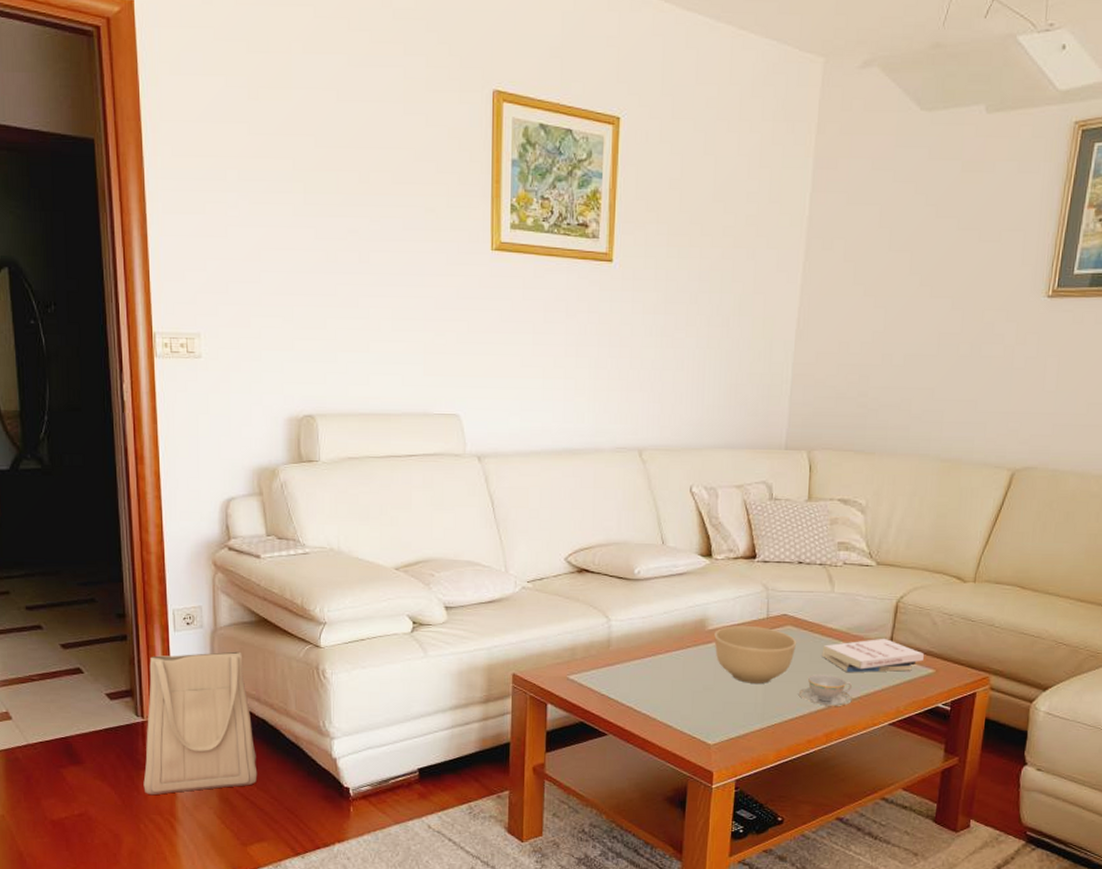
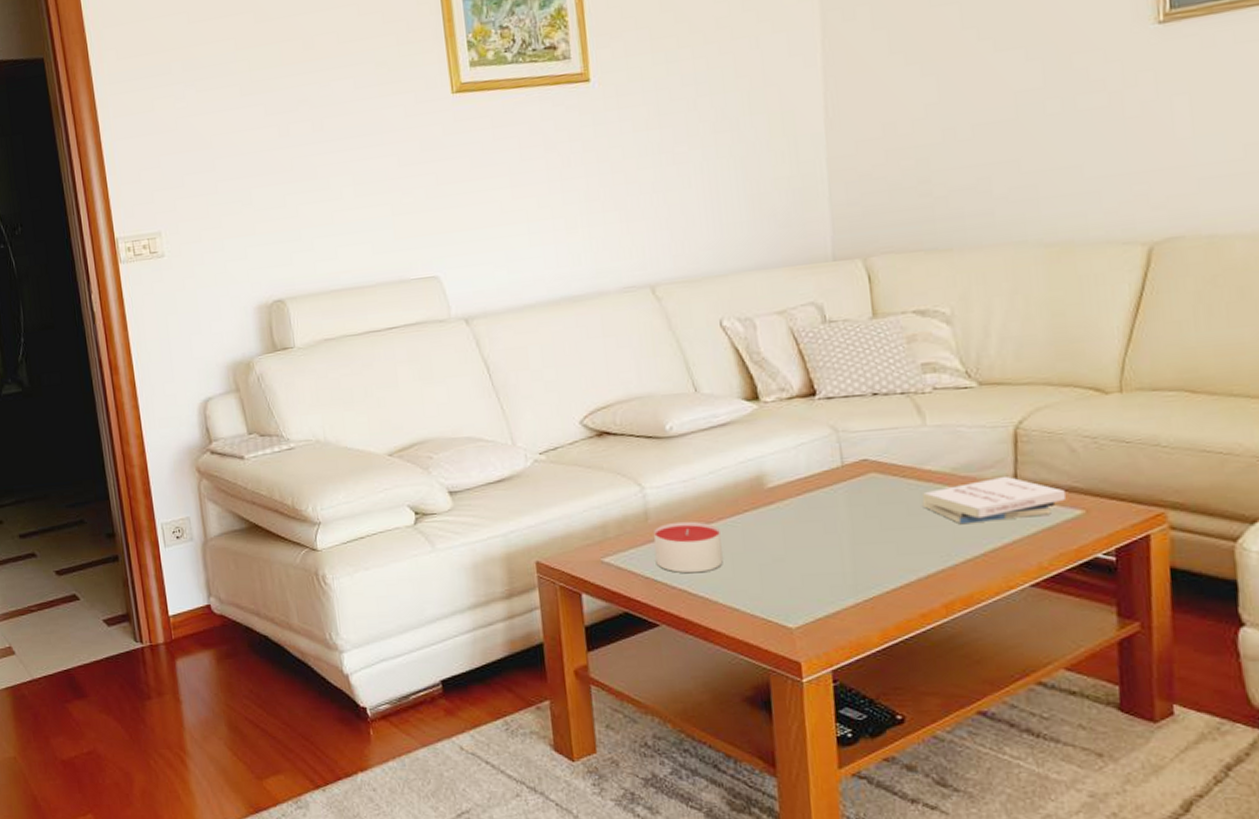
shopping bag: present [143,651,258,796] -> none [143,562,266,728]
candle: none [611,650,667,694] -> present [653,521,723,574]
bowl: present [714,626,797,684] -> none [776,477,887,549]
teacup: present [798,673,852,706] -> none [899,528,974,569]

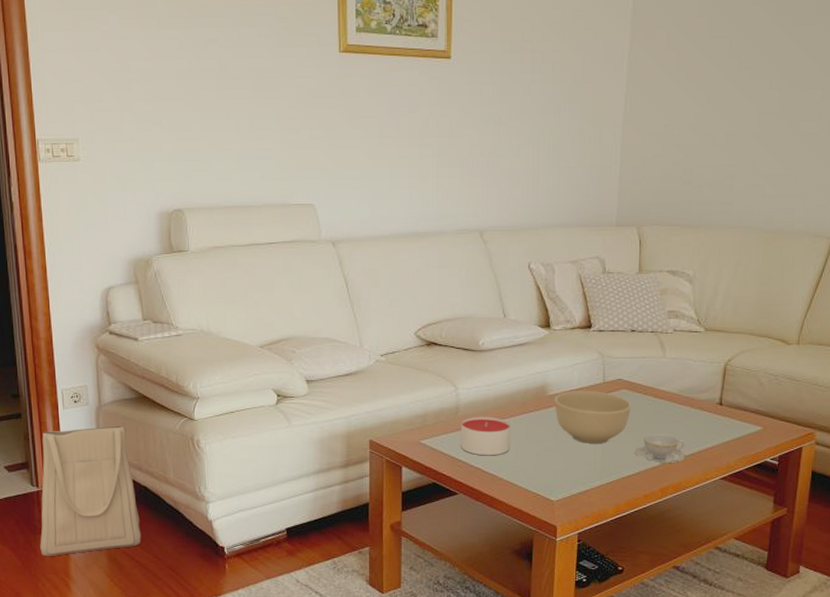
shopping bag: none [143,562,266,728] -> present [40,425,142,557]
bowl: none [776,477,887,549] -> present [554,391,632,444]
teacup: none [899,528,974,569] -> present [634,433,685,463]
books: present [921,475,1067,525] -> none [655,398,753,432]

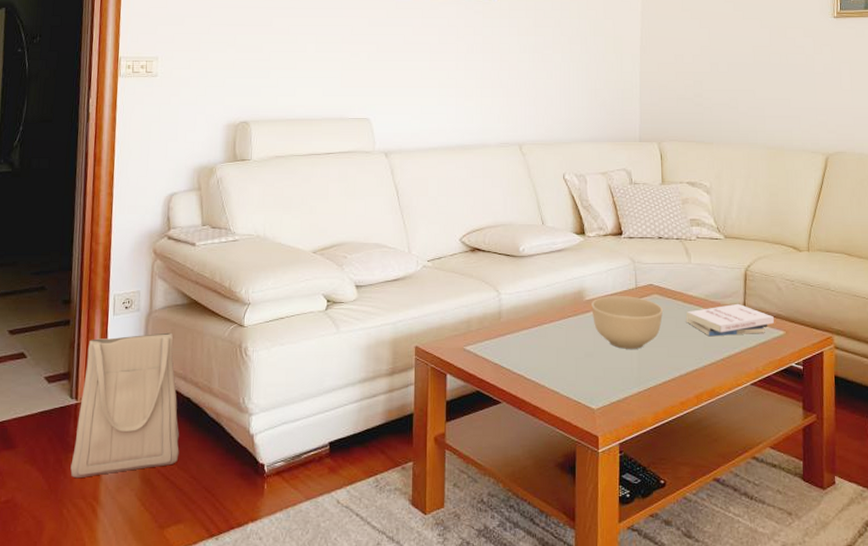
candle: present [460,416,511,456] -> none [503,321,552,362]
teacup: present [634,433,685,463] -> none [669,338,716,368]
books: none [655,398,753,432] -> present [685,303,775,337]

